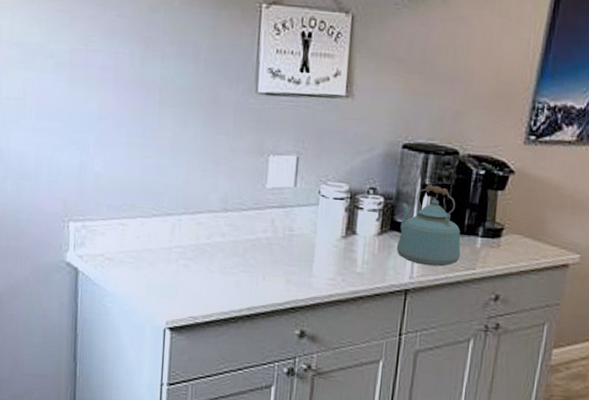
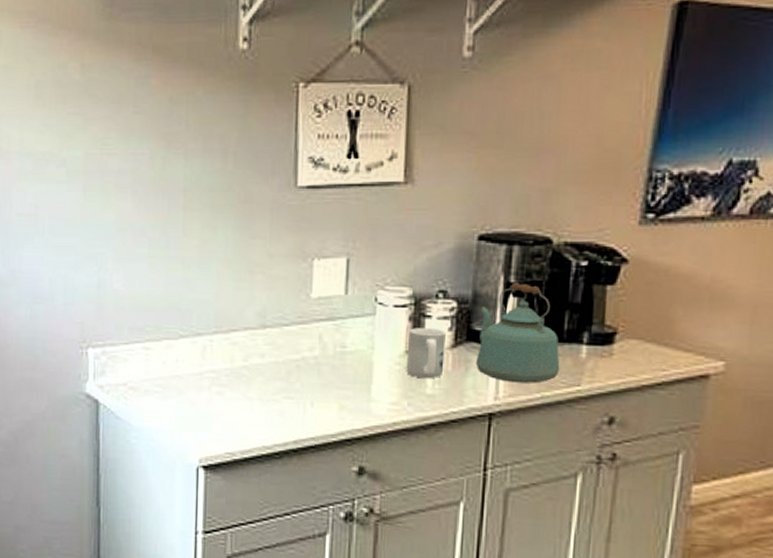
mug: none [341,217,374,260] -> present [406,328,446,379]

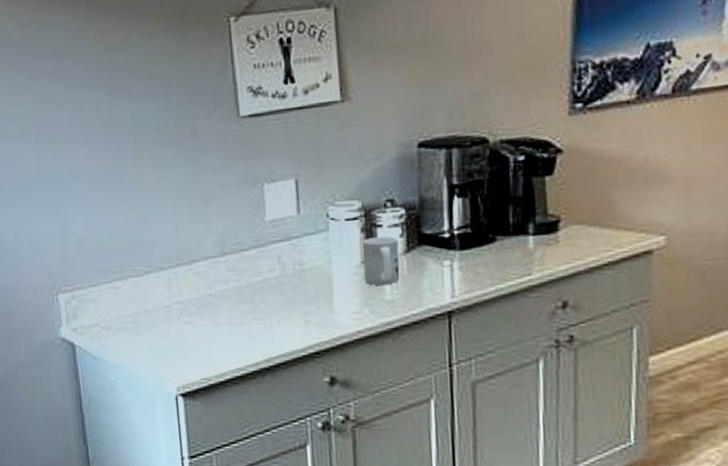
kettle: present [475,282,560,384] -> none [427,183,510,280]

